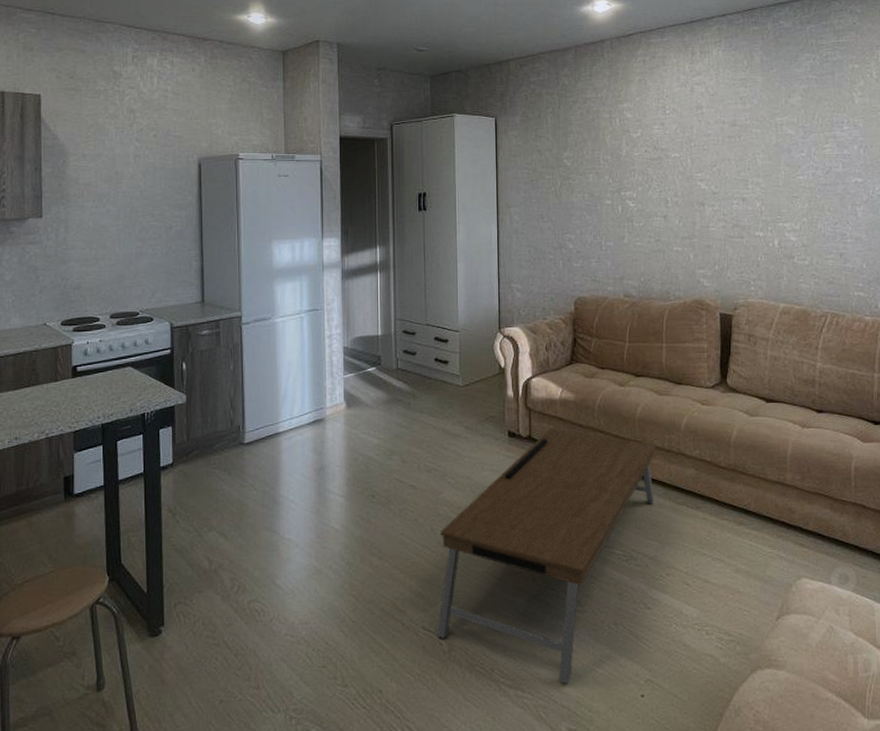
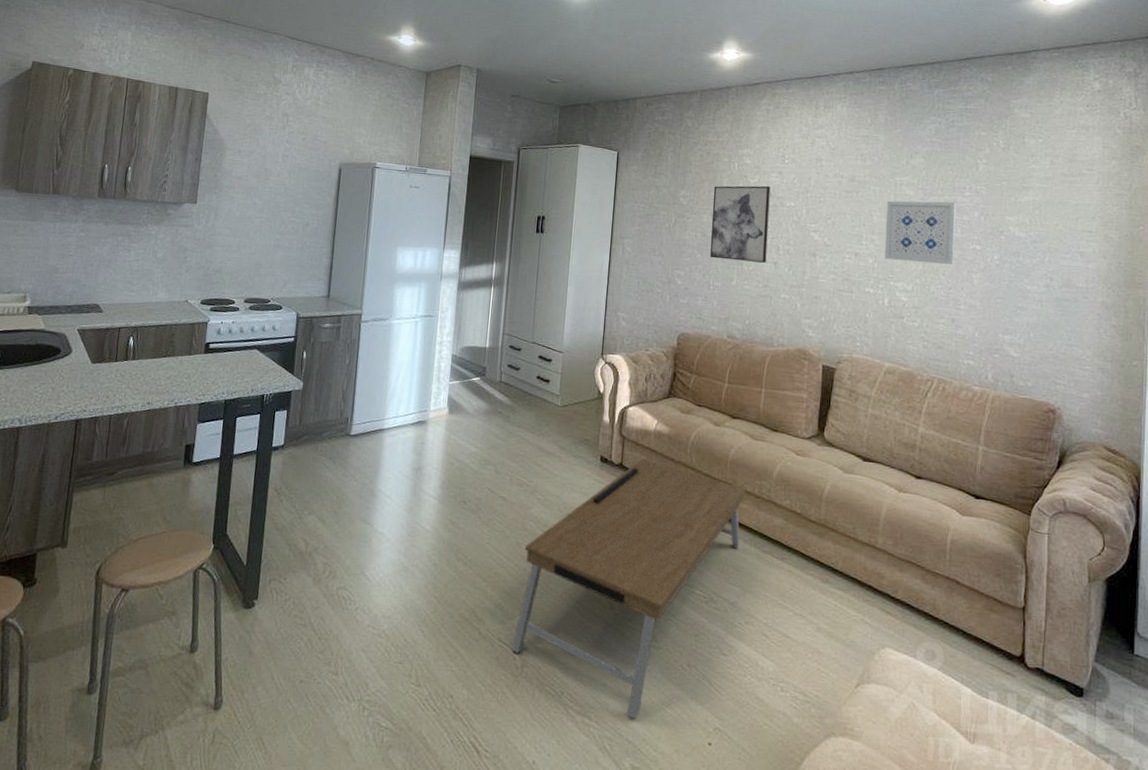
wall art: none [597,139,656,218] -> present [710,185,771,263]
wall art: none [769,137,838,201] -> present [884,200,957,265]

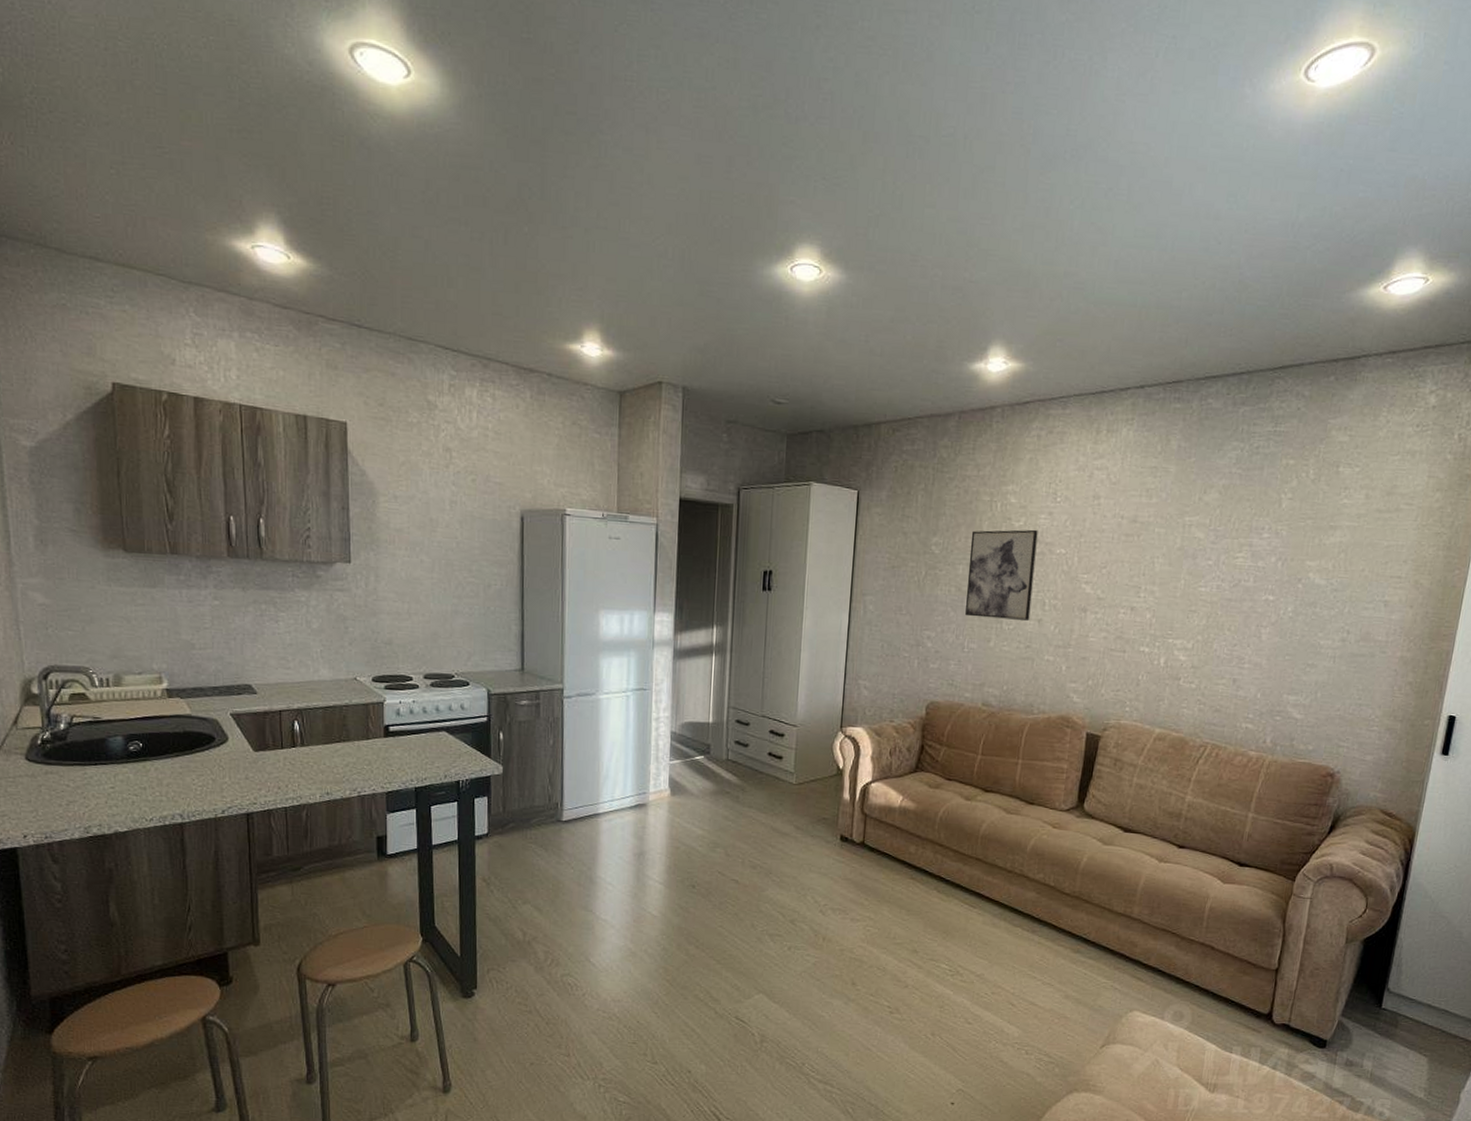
coffee table: present [511,458,747,720] -> none [750,836,998,1085]
wall art: present [884,200,957,265] -> none [1164,545,1252,619]

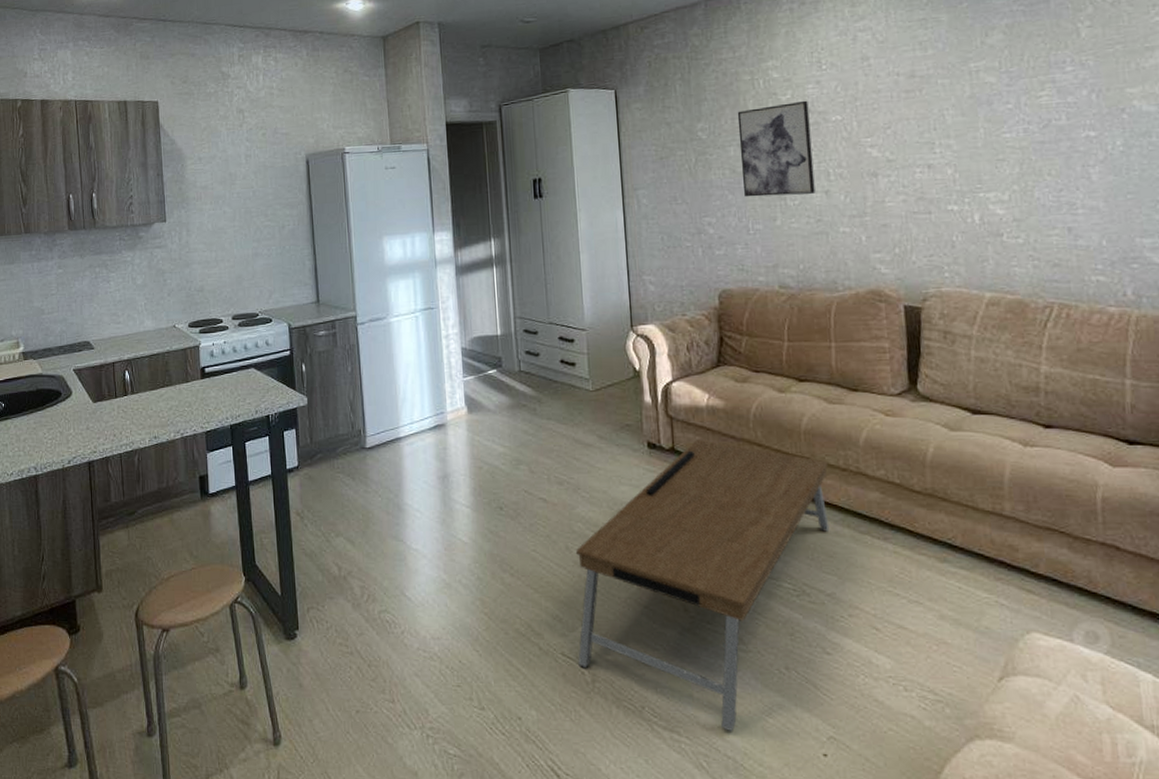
coffee table: none [750,836,998,1085] -> present [575,439,830,733]

